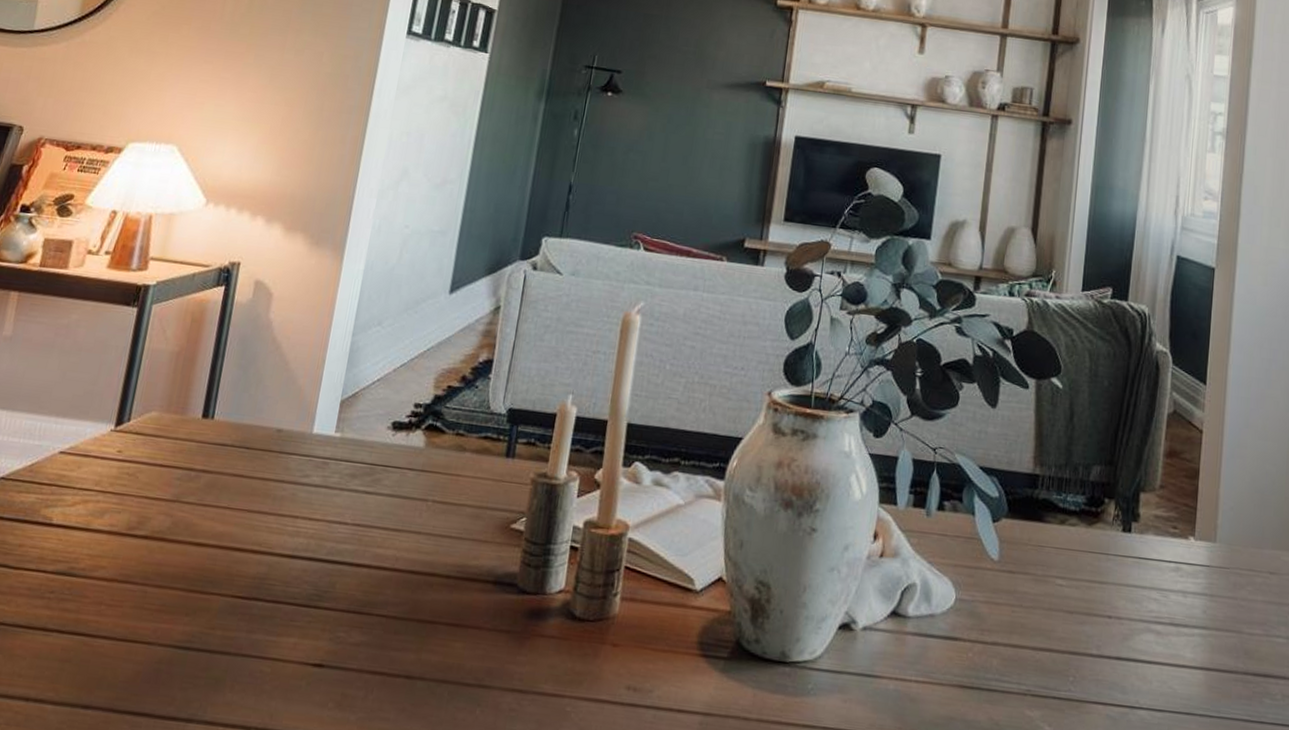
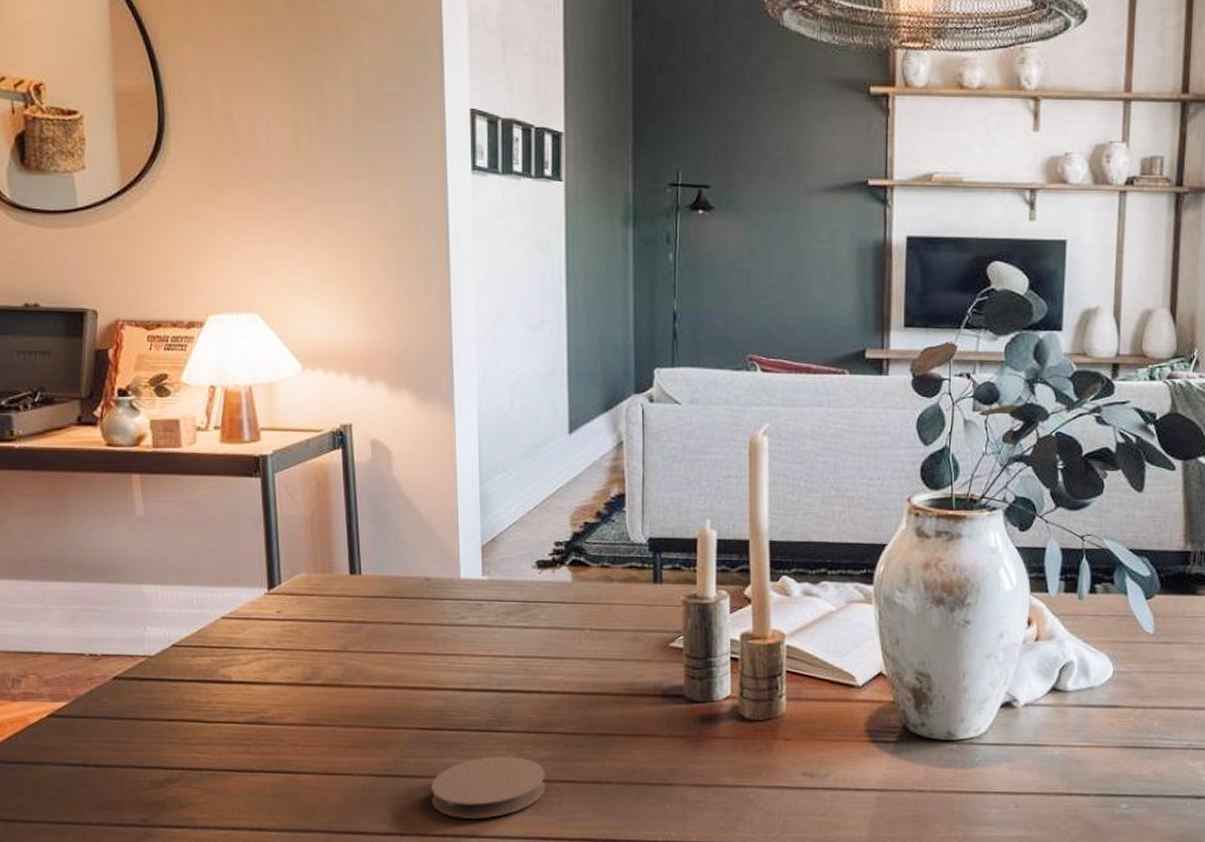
coaster: none [228,635,357,710] -> present [430,755,546,820]

